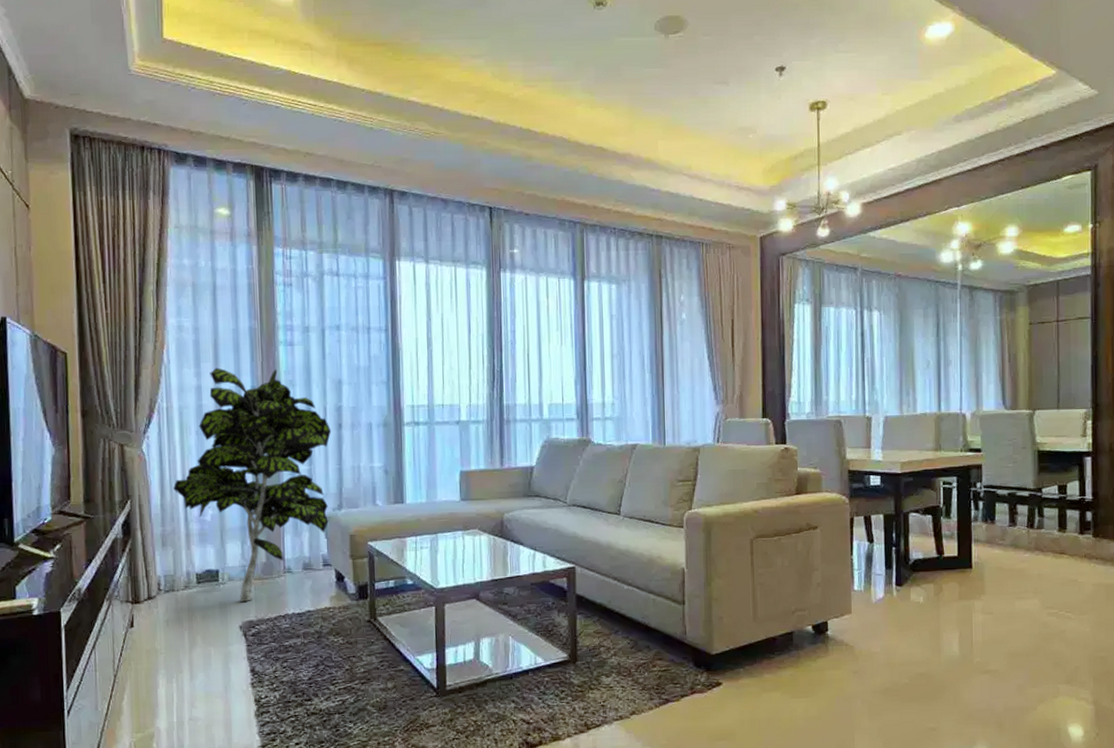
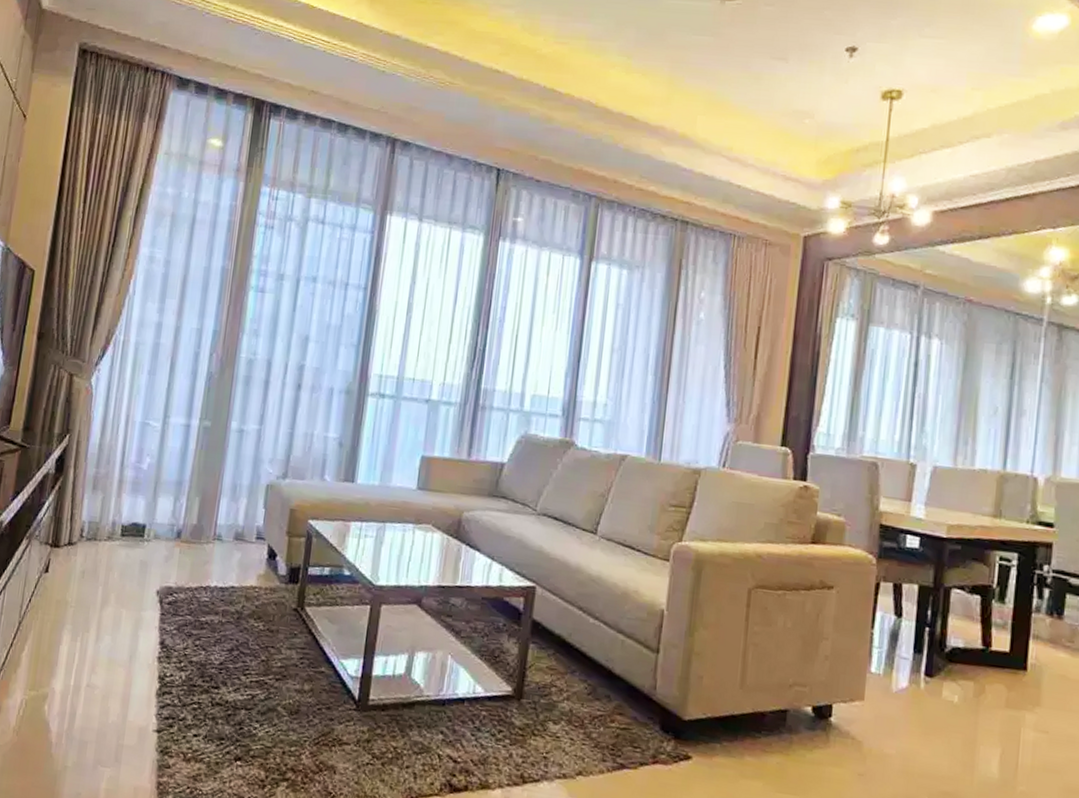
indoor plant: present [173,367,332,602] -> none [115,305,290,565]

